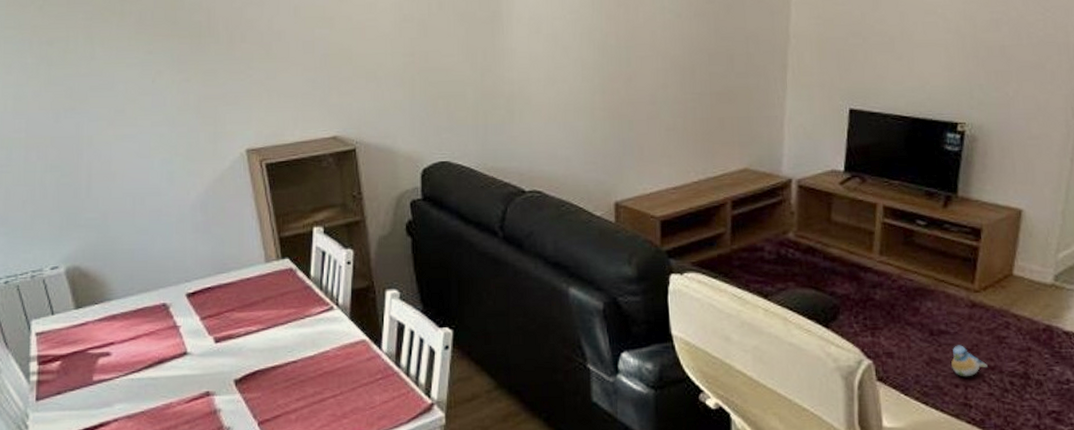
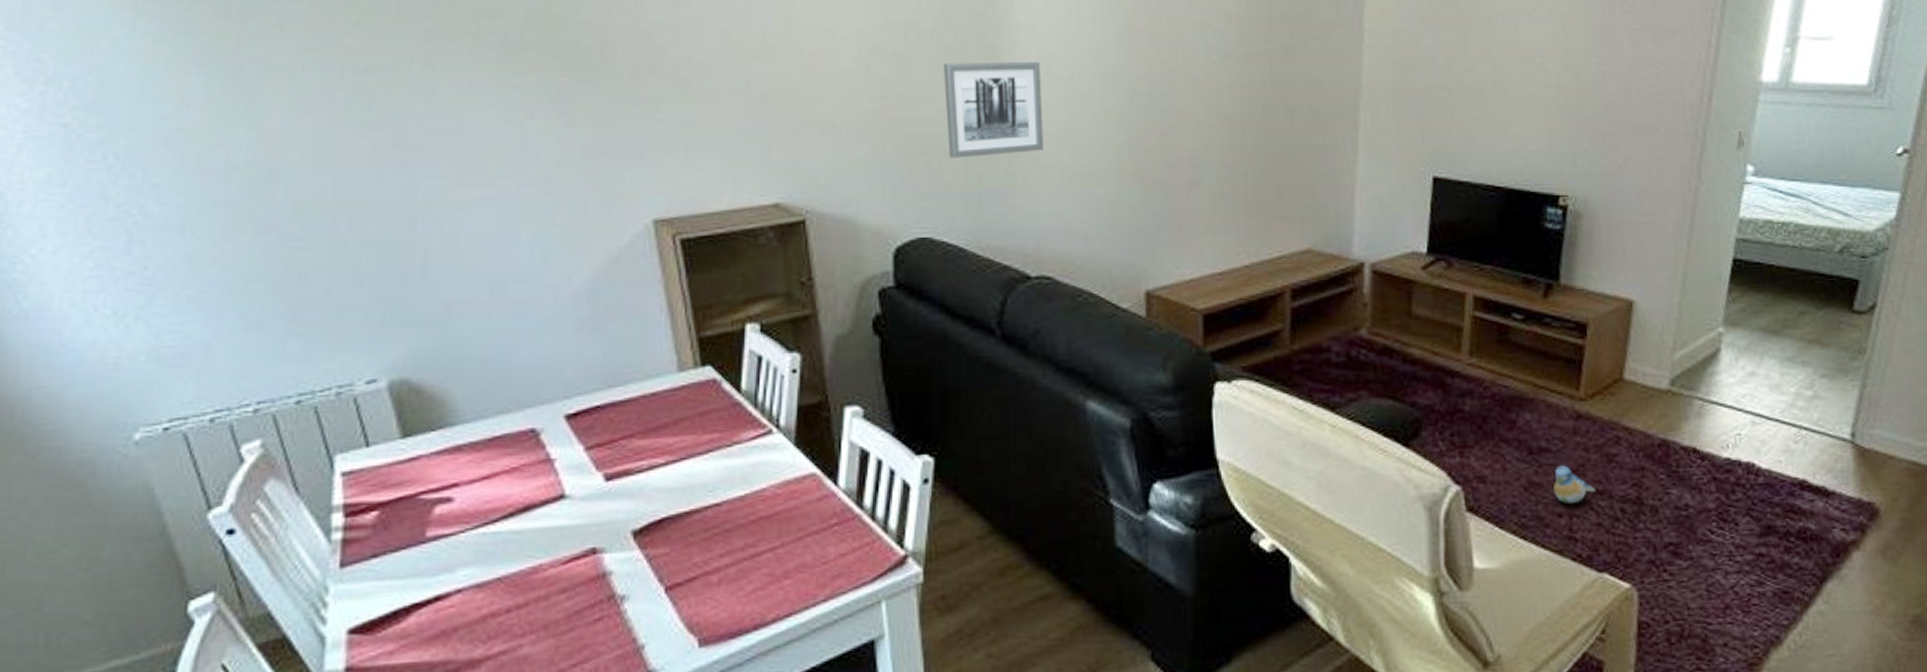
wall art: none [457,23,535,100] -> present [943,61,1044,158]

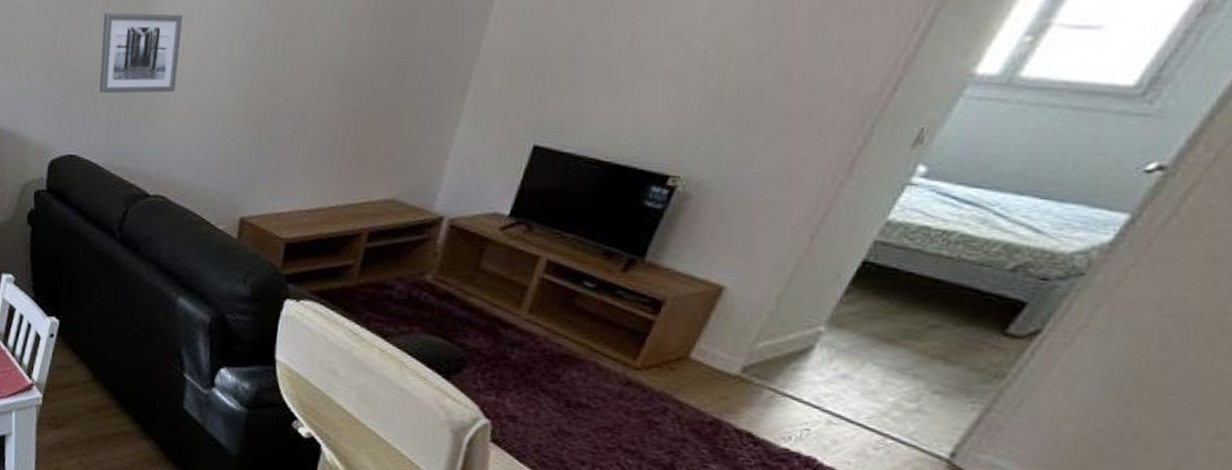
plush toy: present [1553,465,1595,503] -> none [582,421,627,456]

